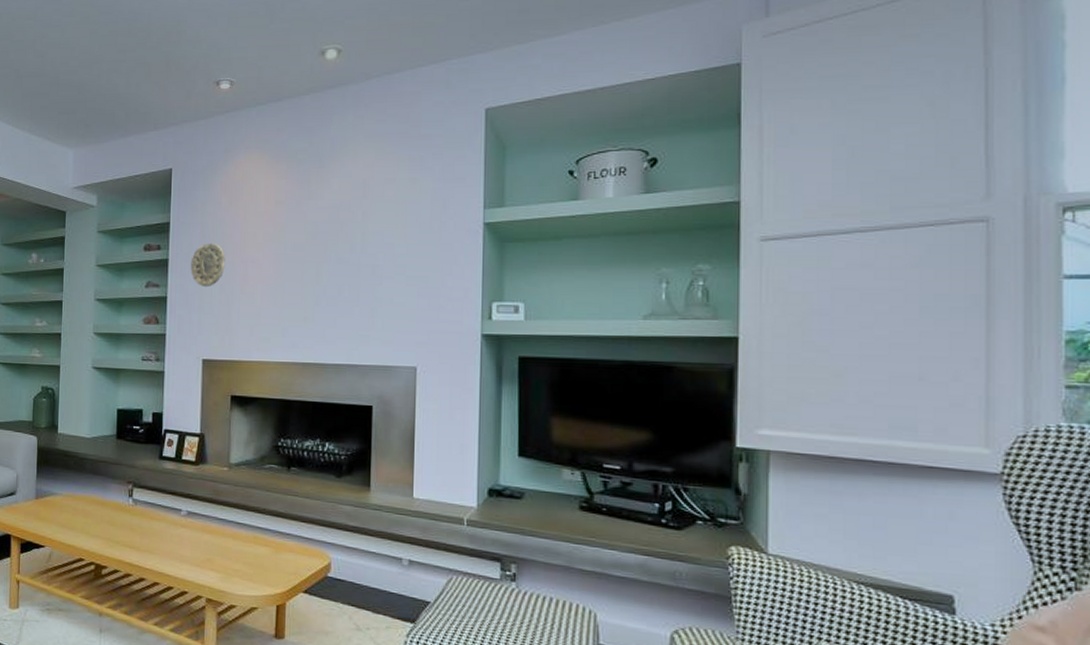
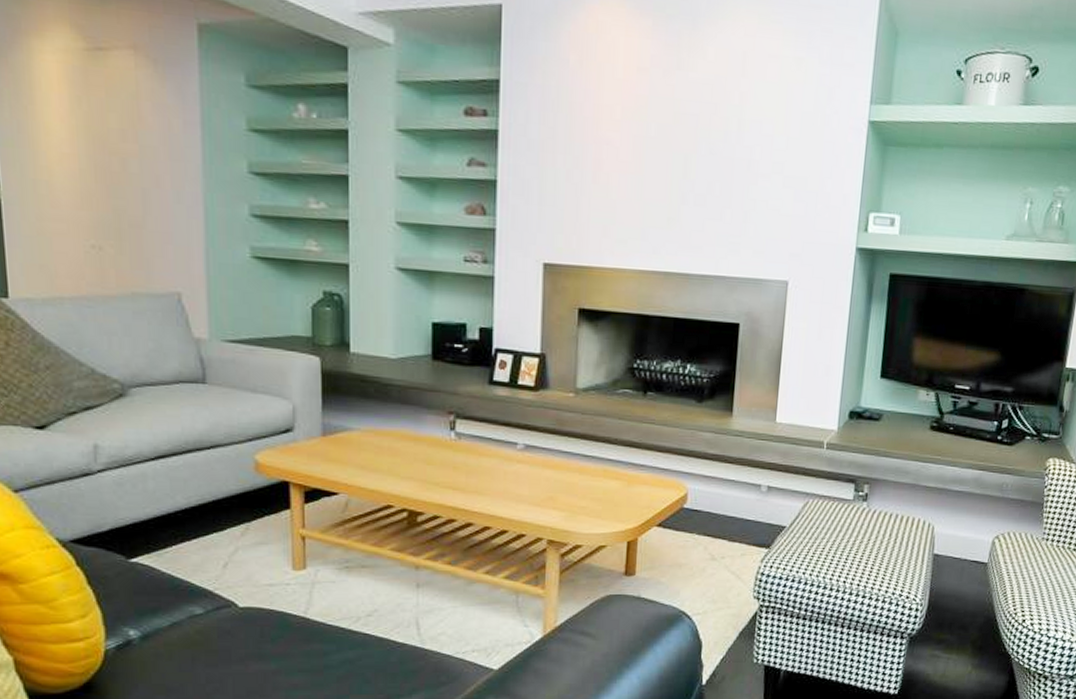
decorative plate: present [190,244,226,288] -> none [528,114,574,172]

